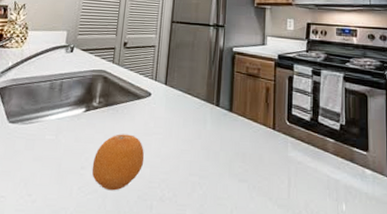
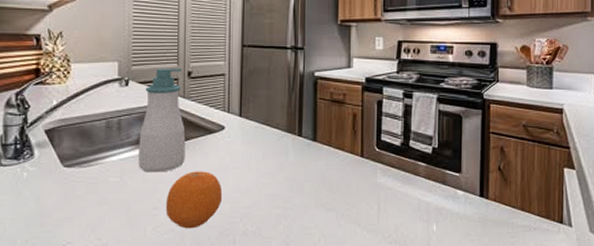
soap bottle: none [73,38,120,133] -> present [138,68,186,173]

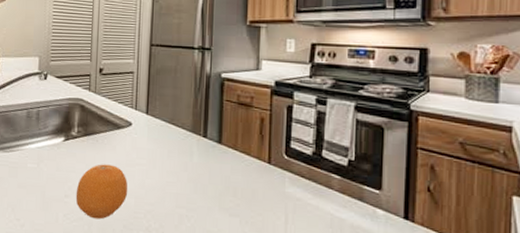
soap bottle: present [138,68,186,173] -> none [53,64,96,163]

